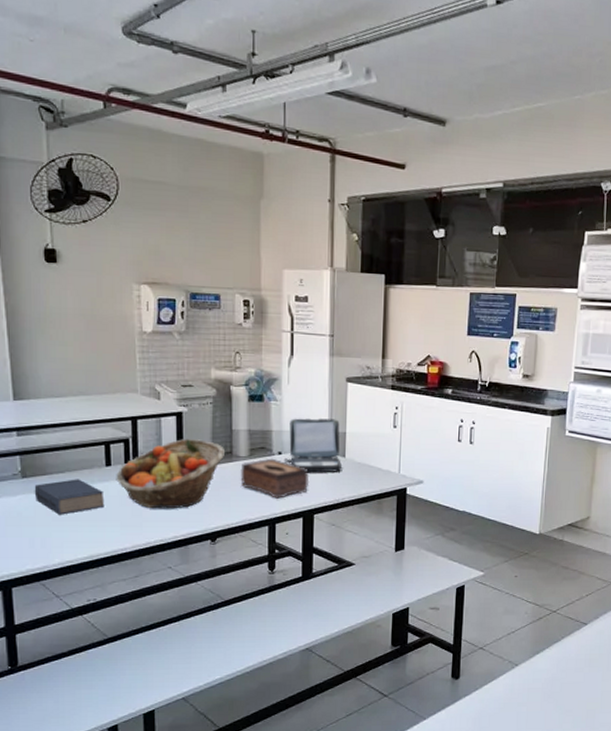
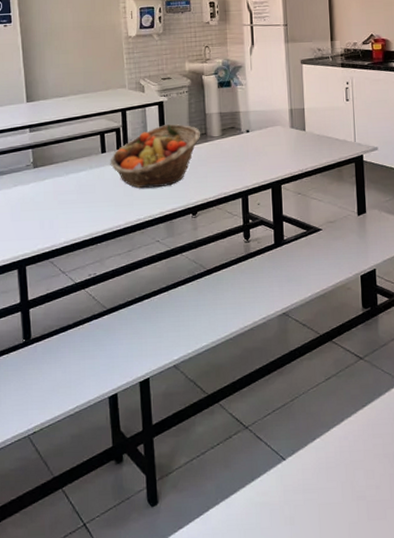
book: present [34,479,105,515] -> none [43,166,101,199]
tissue box: present [240,458,310,499] -> none [215,136,276,172]
laptop: present [284,418,341,473] -> none [251,97,303,147]

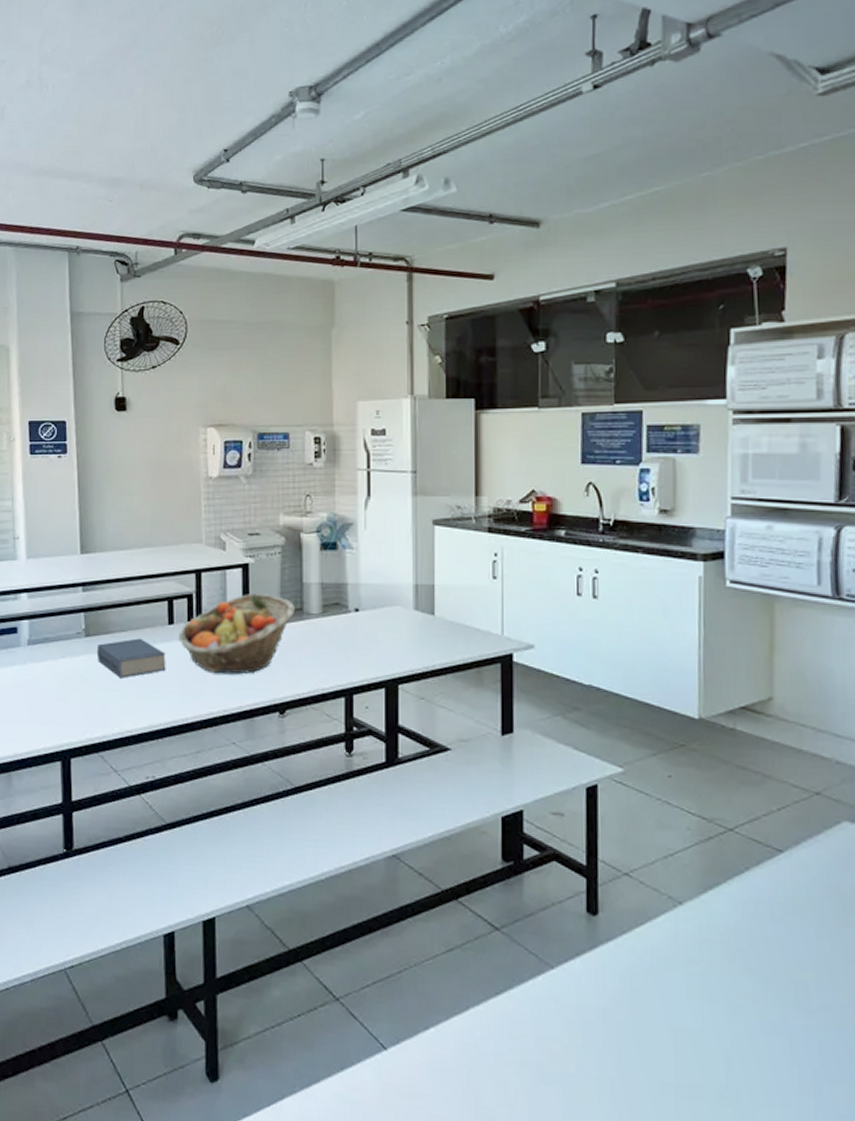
book: none [43,166,101,199] -> present [96,638,166,678]

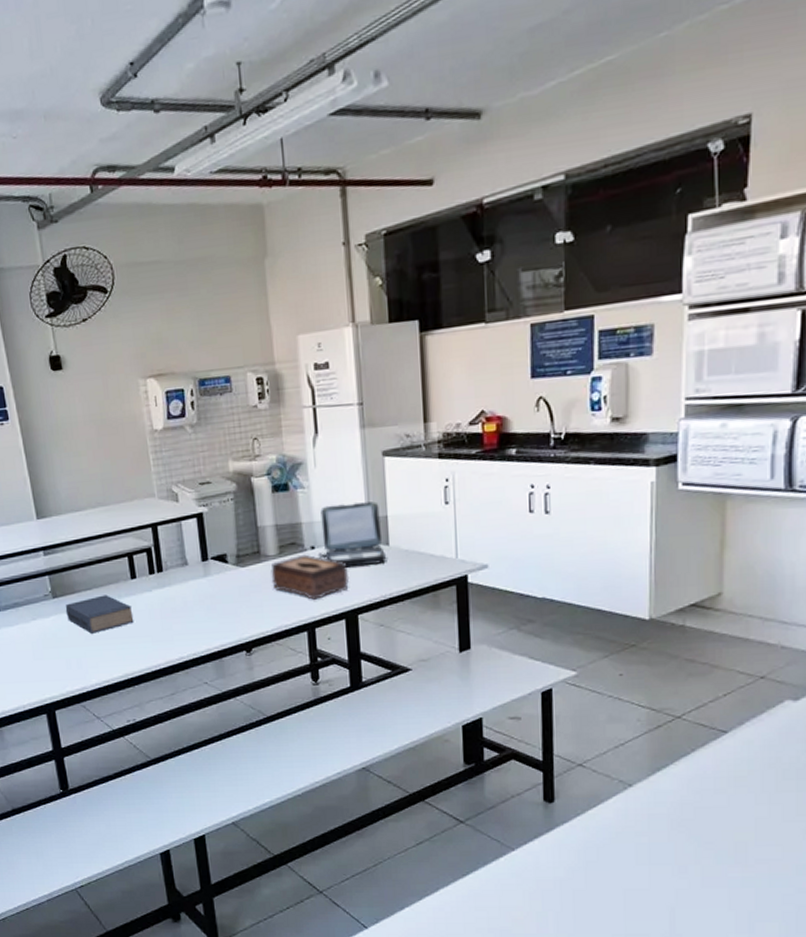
fruit basket: present [178,593,296,675] -> none [142,540,253,621]
tissue box: none [312,616,392,664] -> present [271,554,350,600]
laptop: none [361,568,430,634] -> present [318,501,386,568]

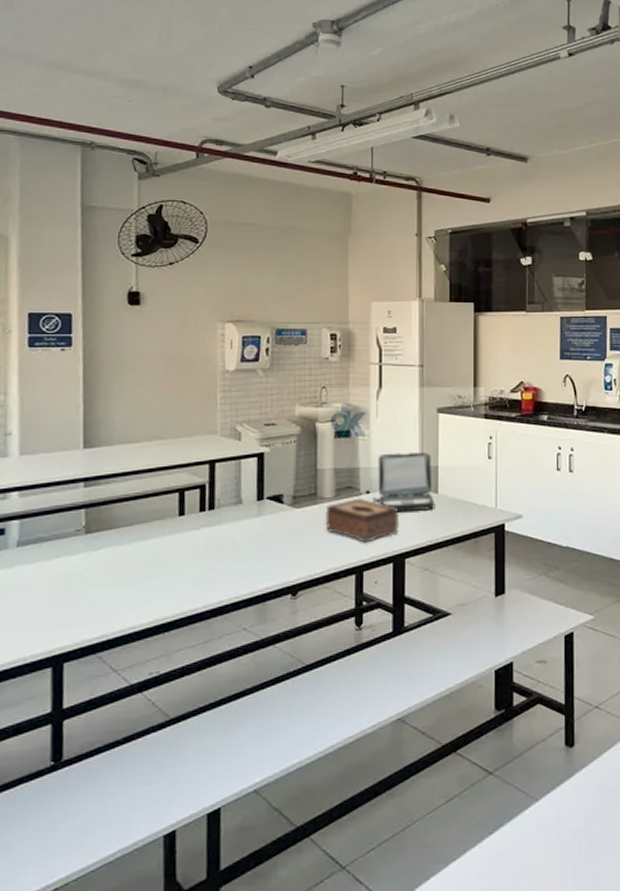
book: present [65,595,134,634] -> none [97,531,175,574]

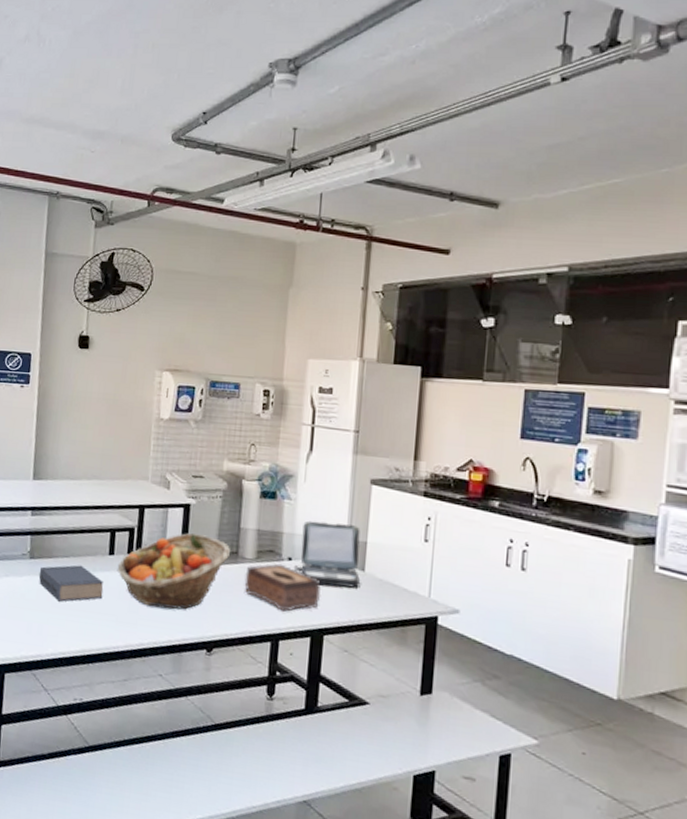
book: none [97,531,175,574] -> present [38,565,104,602]
fruit basket: none [189,480,310,562] -> present [117,533,231,610]

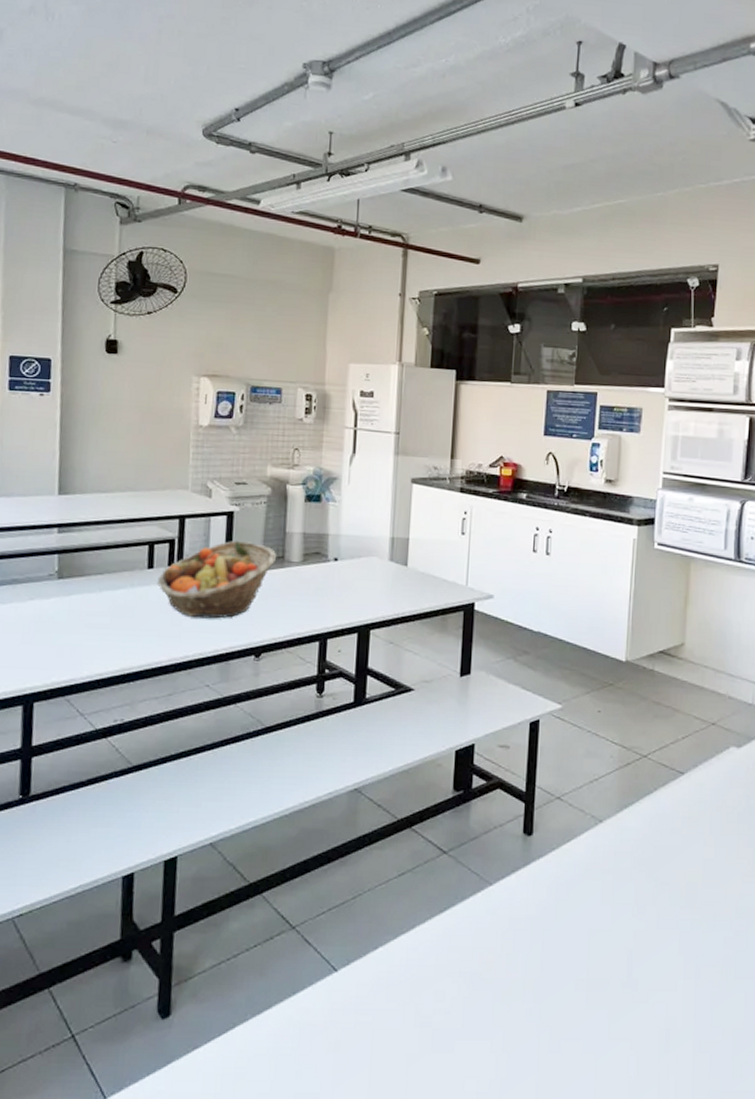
book: present [38,565,104,602] -> none [69,581,143,622]
tissue box: present [244,563,322,612] -> none [291,564,367,611]
laptop: present [293,520,360,588] -> none [339,521,403,583]

